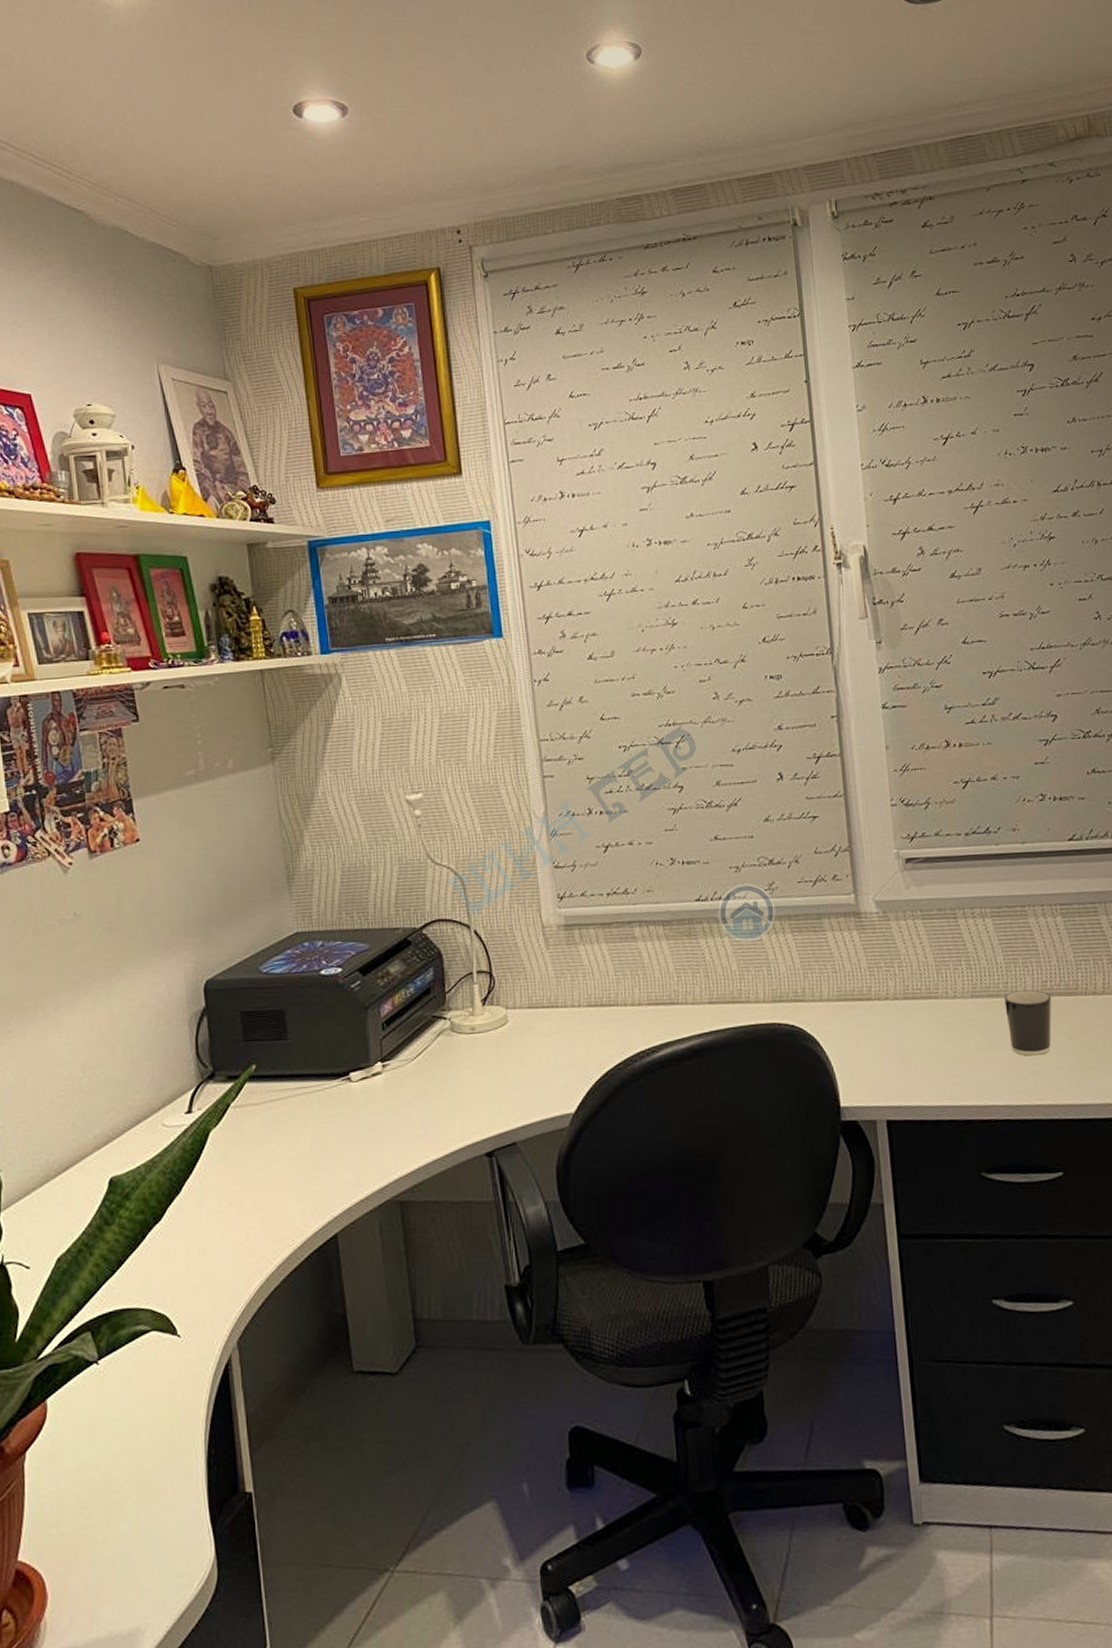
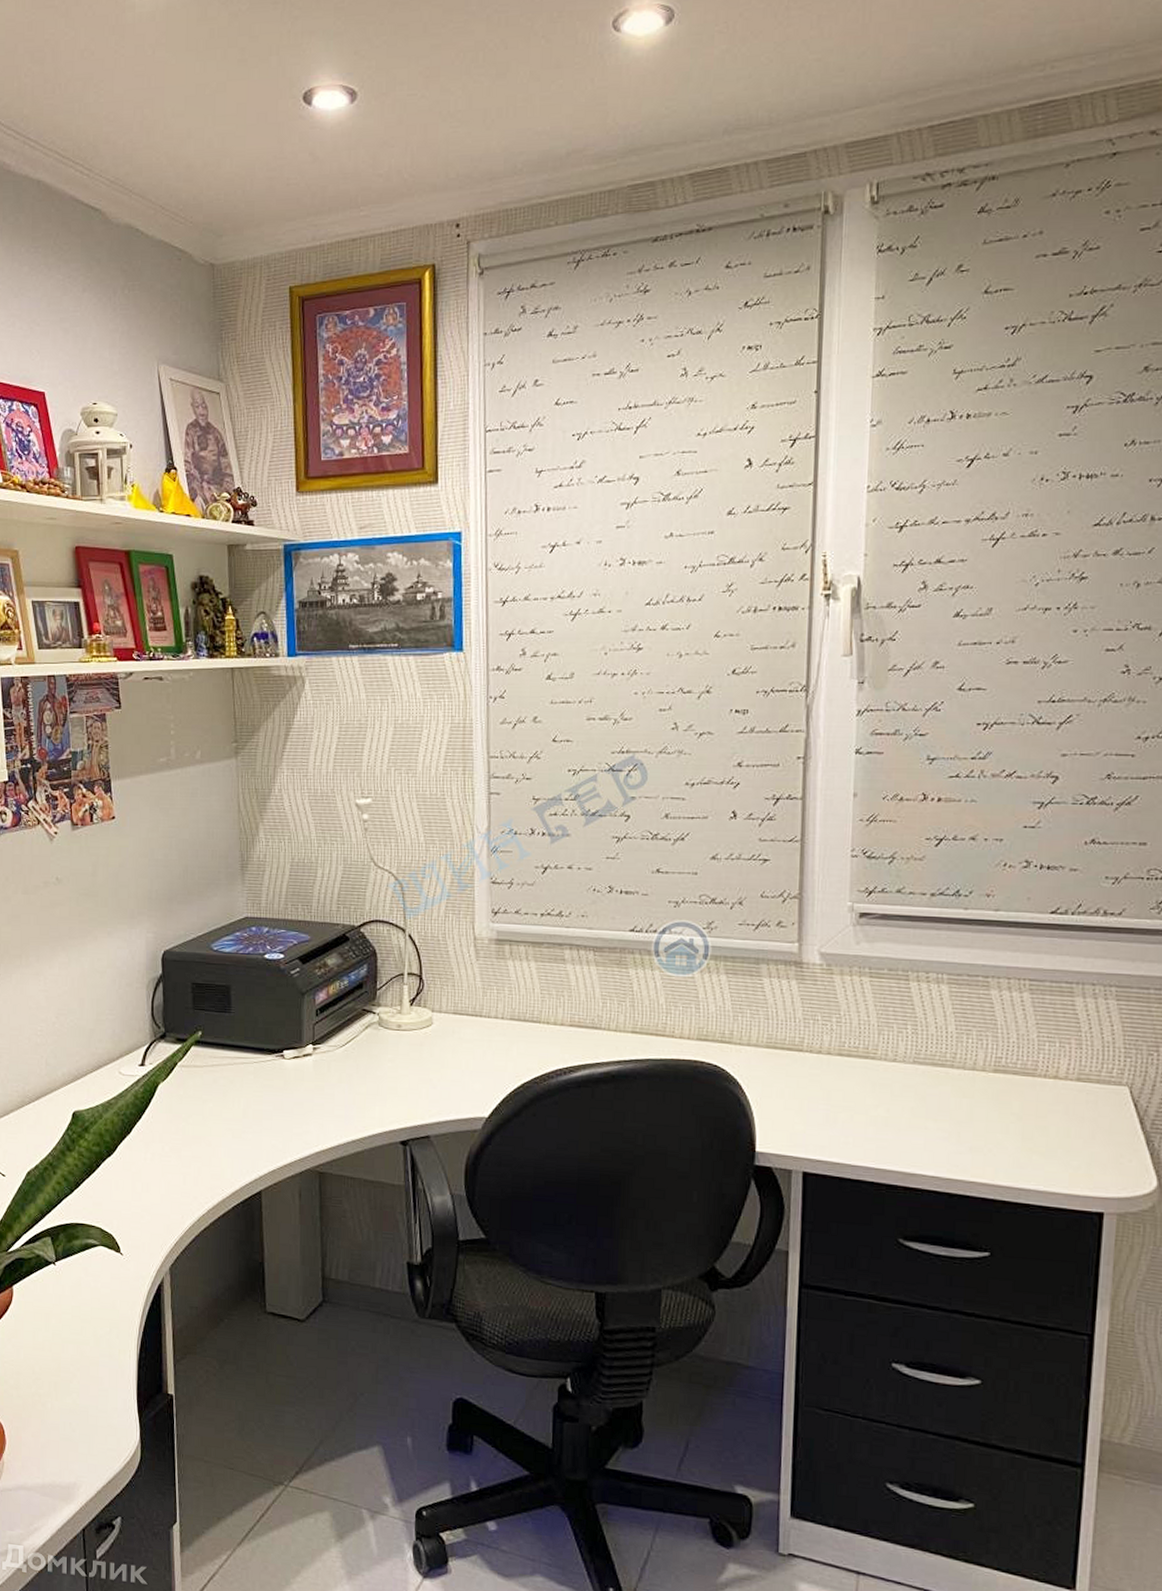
mug: present [1004,990,1052,1056] -> none [949,1063,1005,1132]

